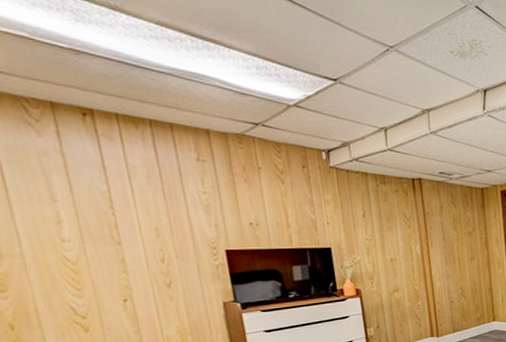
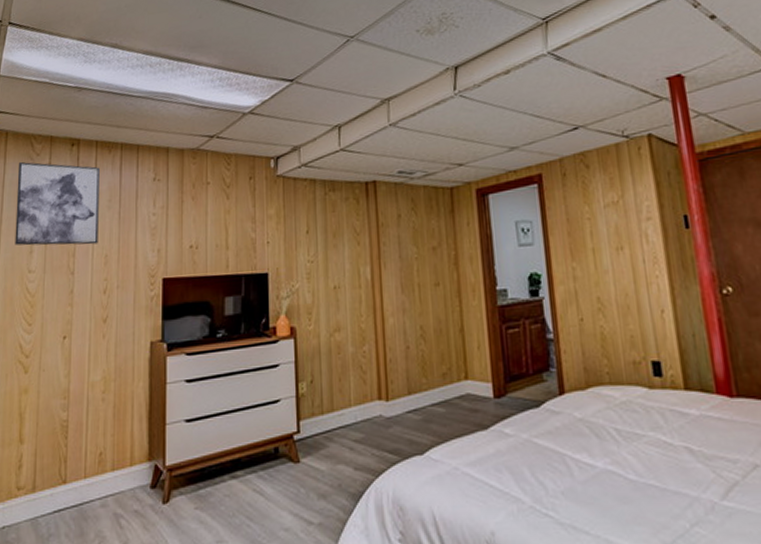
wall art: none [12,126,144,218] -> present [15,161,100,246]

